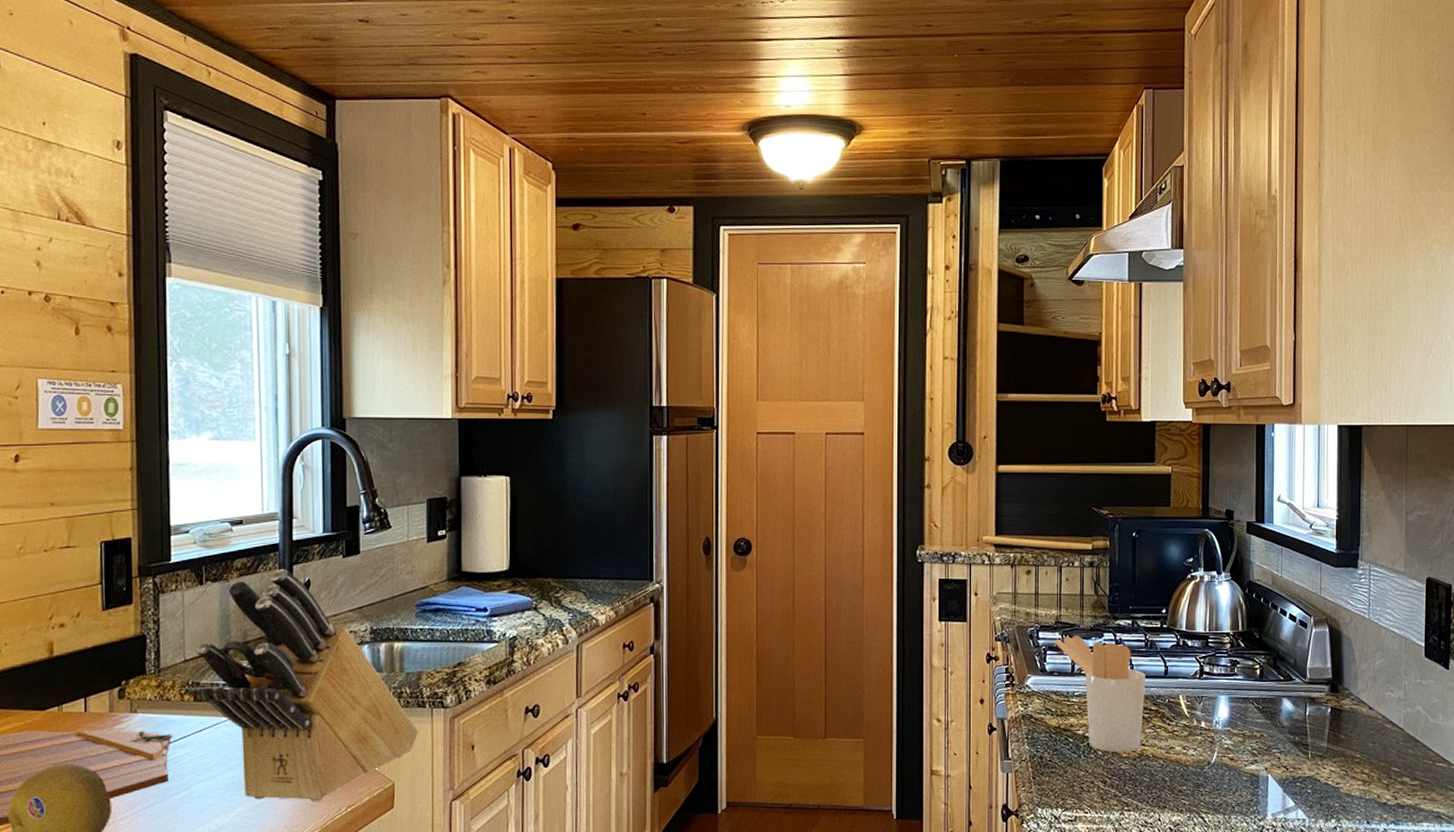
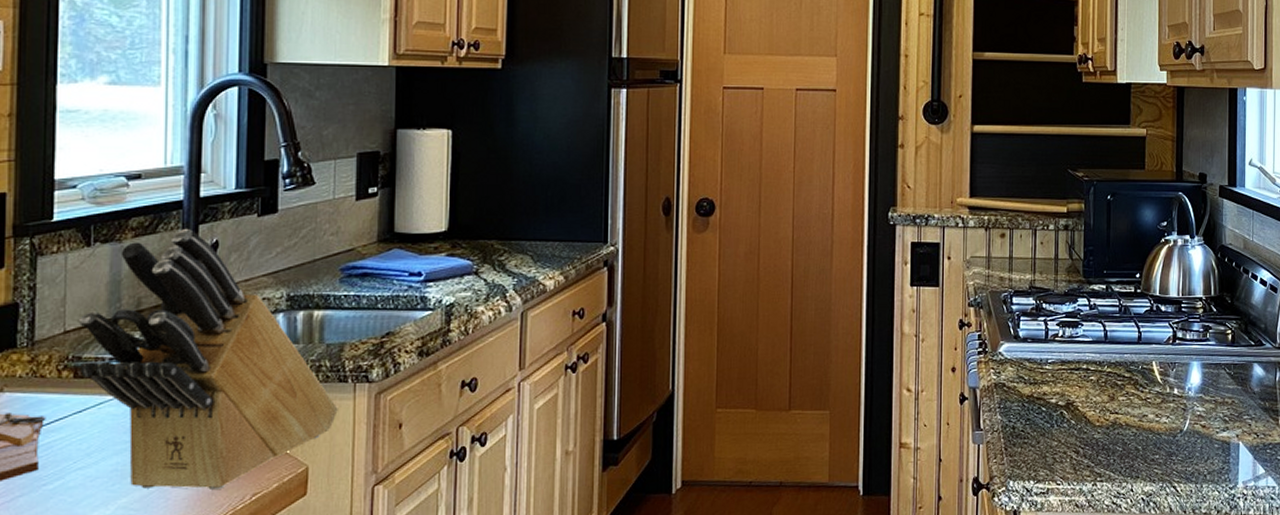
utensil holder: present [1055,636,1145,753] -> none [1029,301,1119,422]

